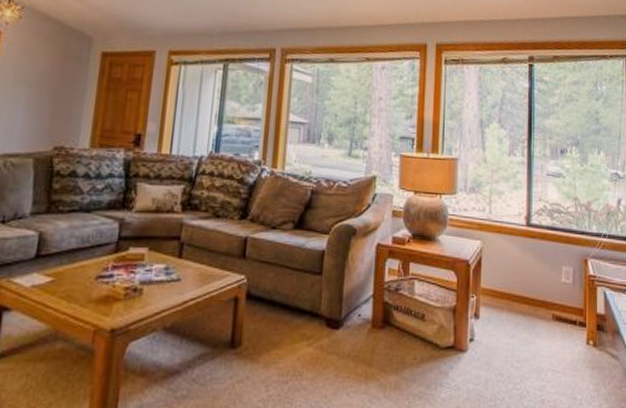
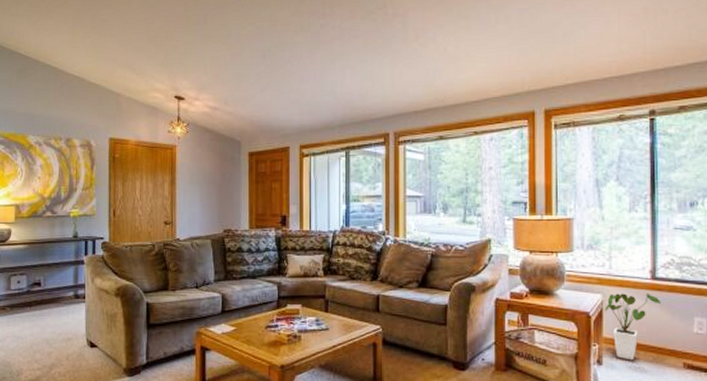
house plant: none [483,239,535,313] -> present [604,292,662,361]

